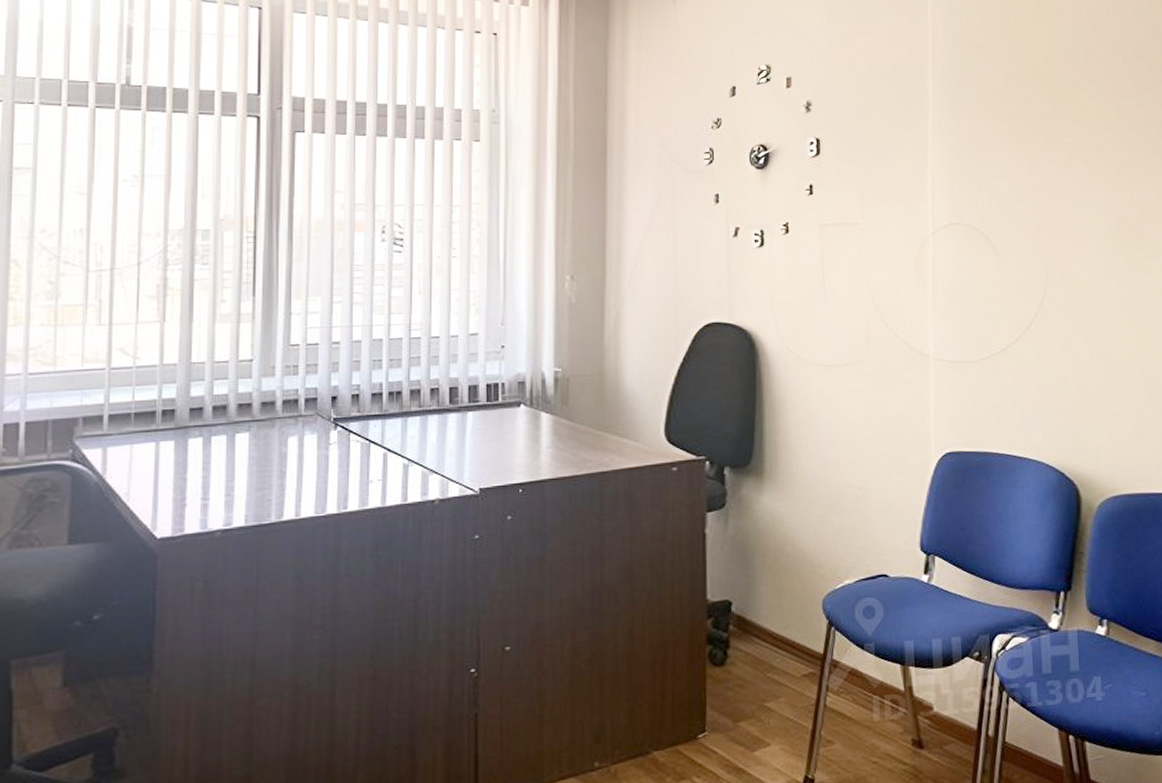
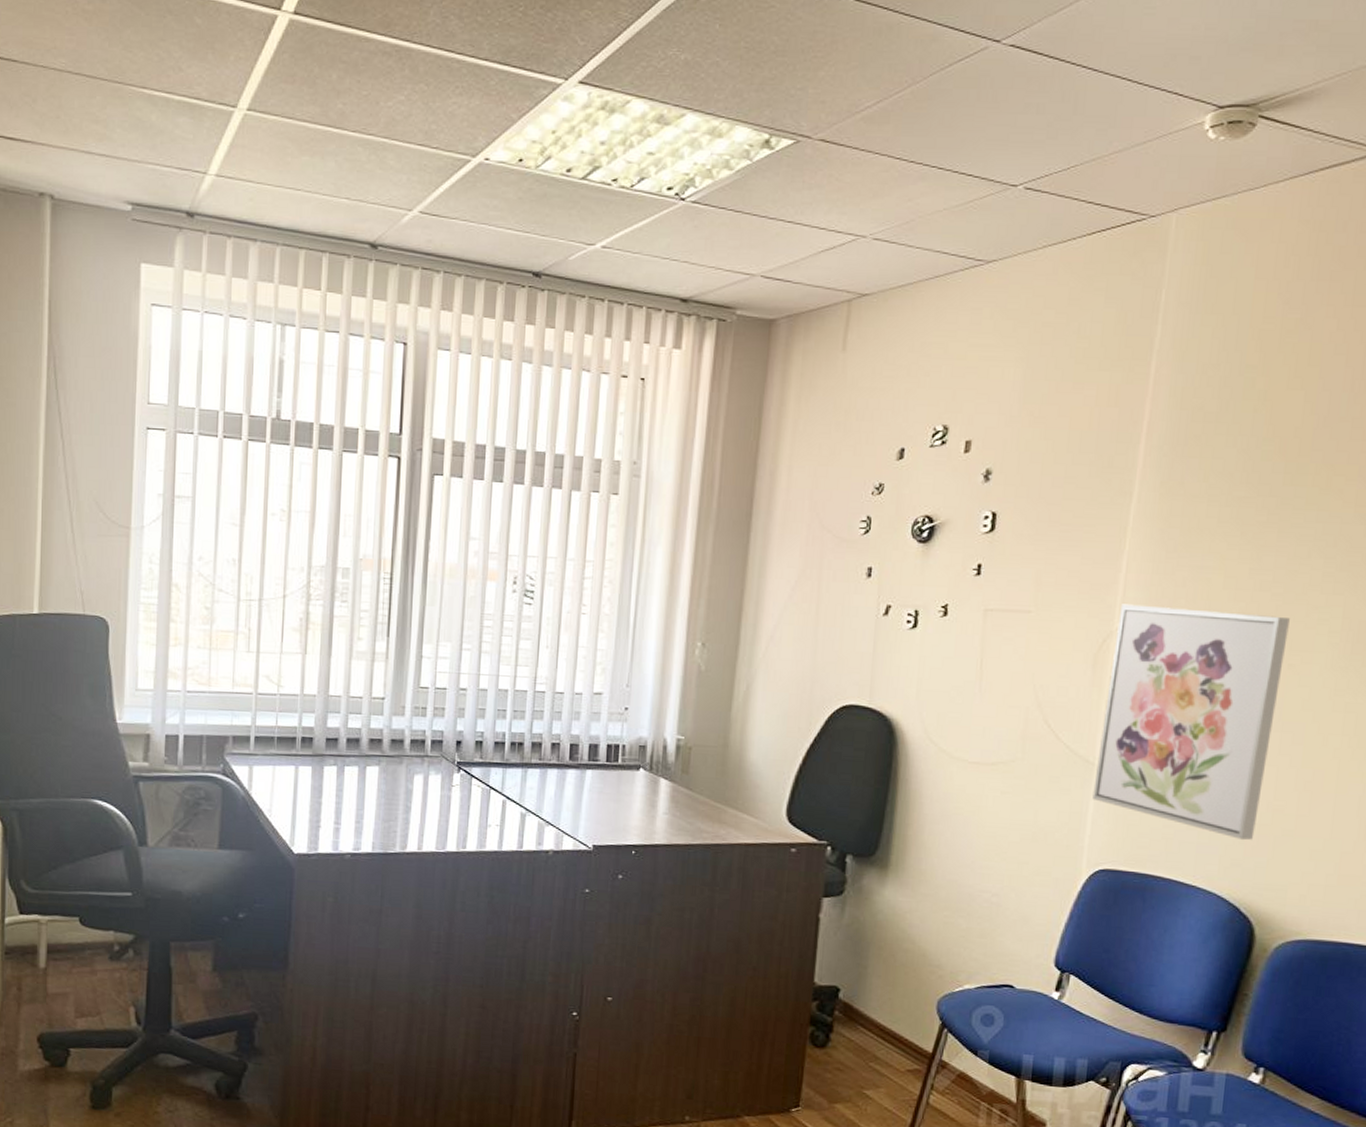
wall art: none [931,211,1067,412] -> present [1092,604,1290,841]

